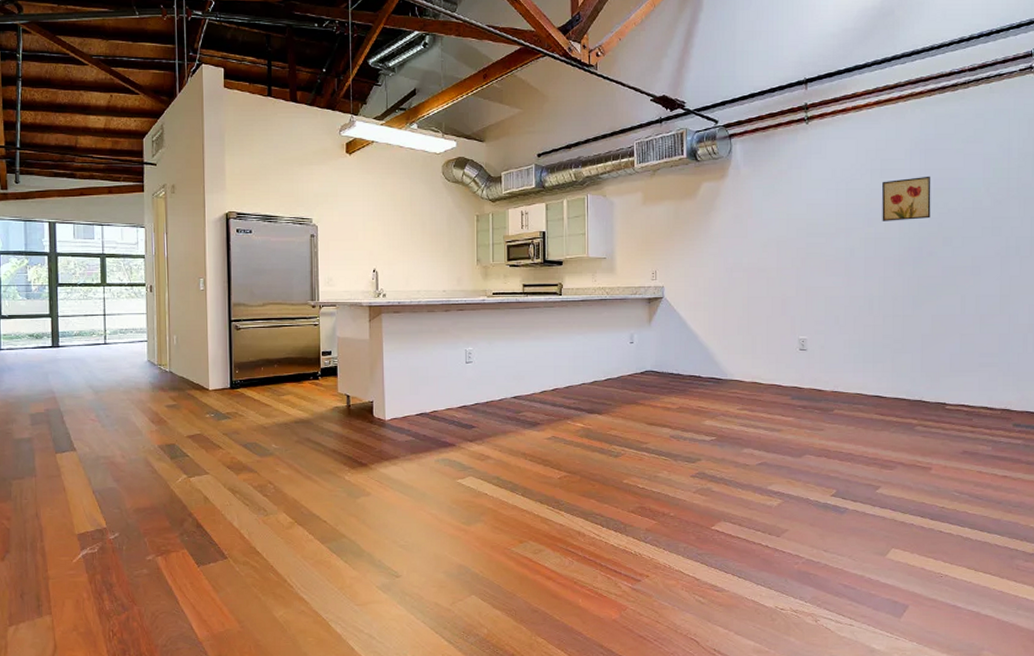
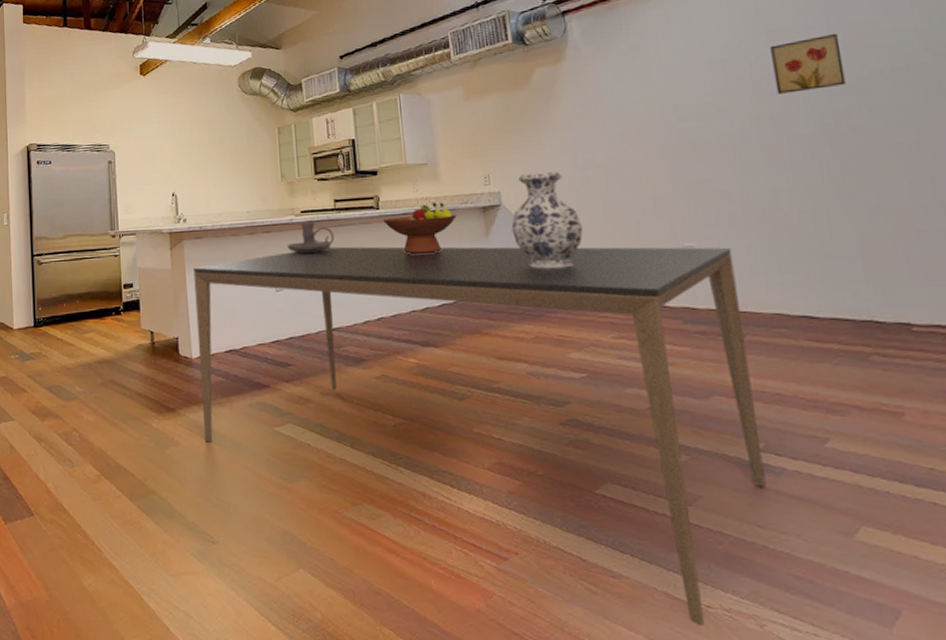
dining table: none [390,326,834,624] -> present [193,246,766,627]
candle holder: none [478,303,521,331] -> present [287,222,334,254]
fruit bowl: none [564,291,627,335] -> present [383,202,458,254]
vase: none [670,271,725,352] -> present [511,171,583,269]

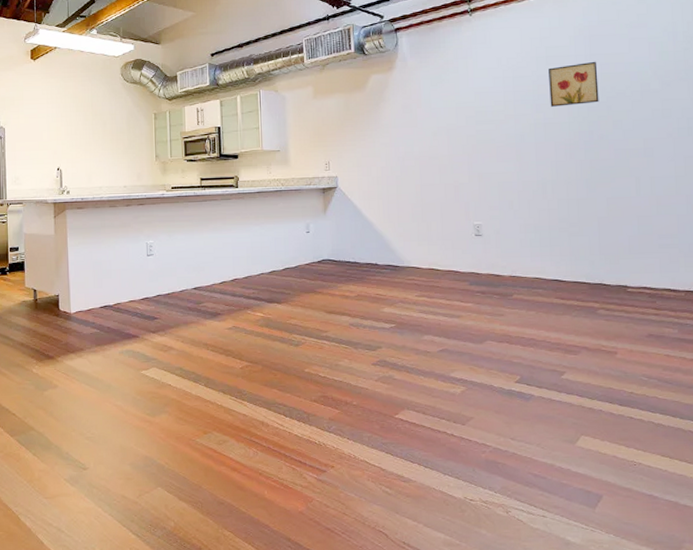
dining table: present [193,246,766,627] -> none [74,218,519,515]
candle holder: present [287,222,334,254] -> none [158,197,199,224]
fruit bowl: present [383,202,458,254] -> none [241,183,302,226]
vase: present [511,171,583,269] -> none [344,161,400,241]

